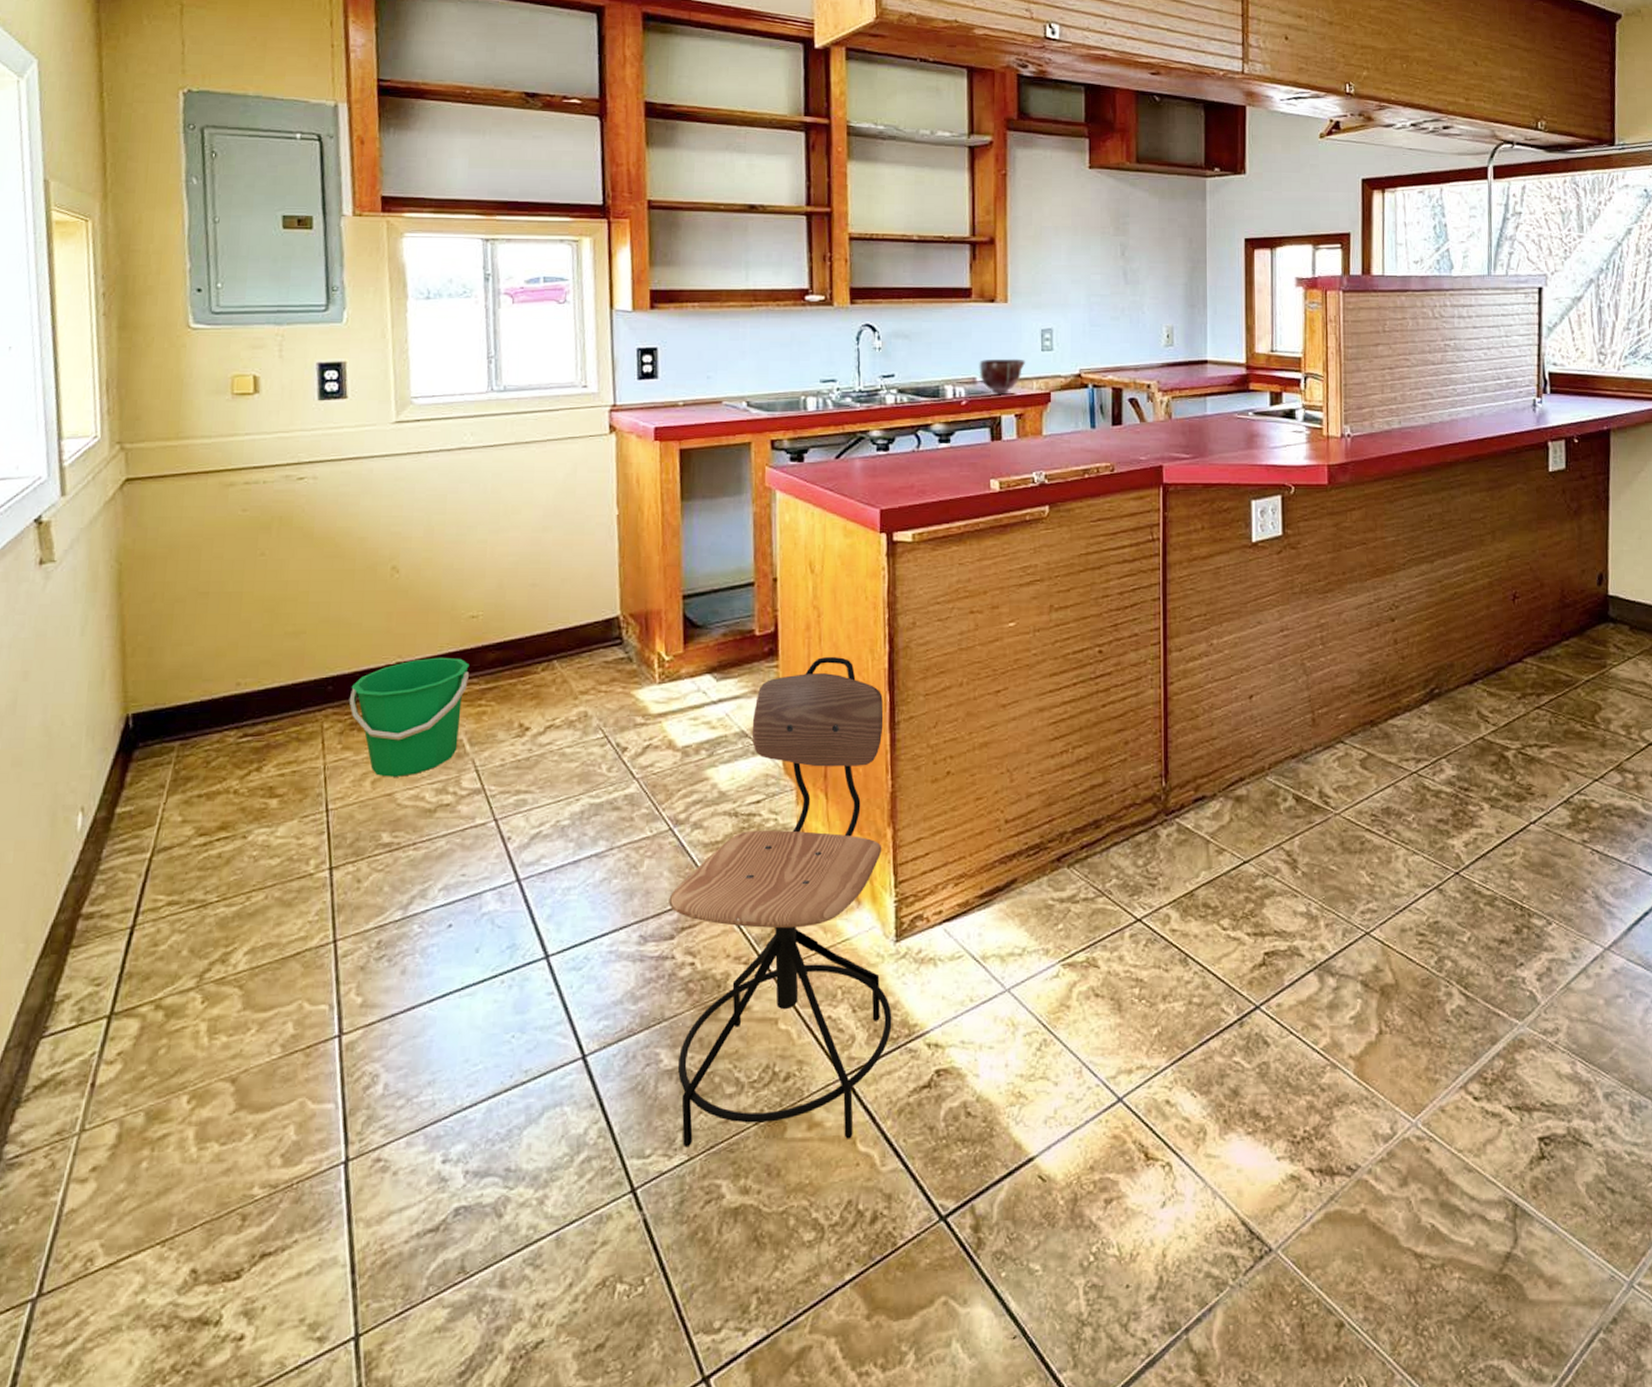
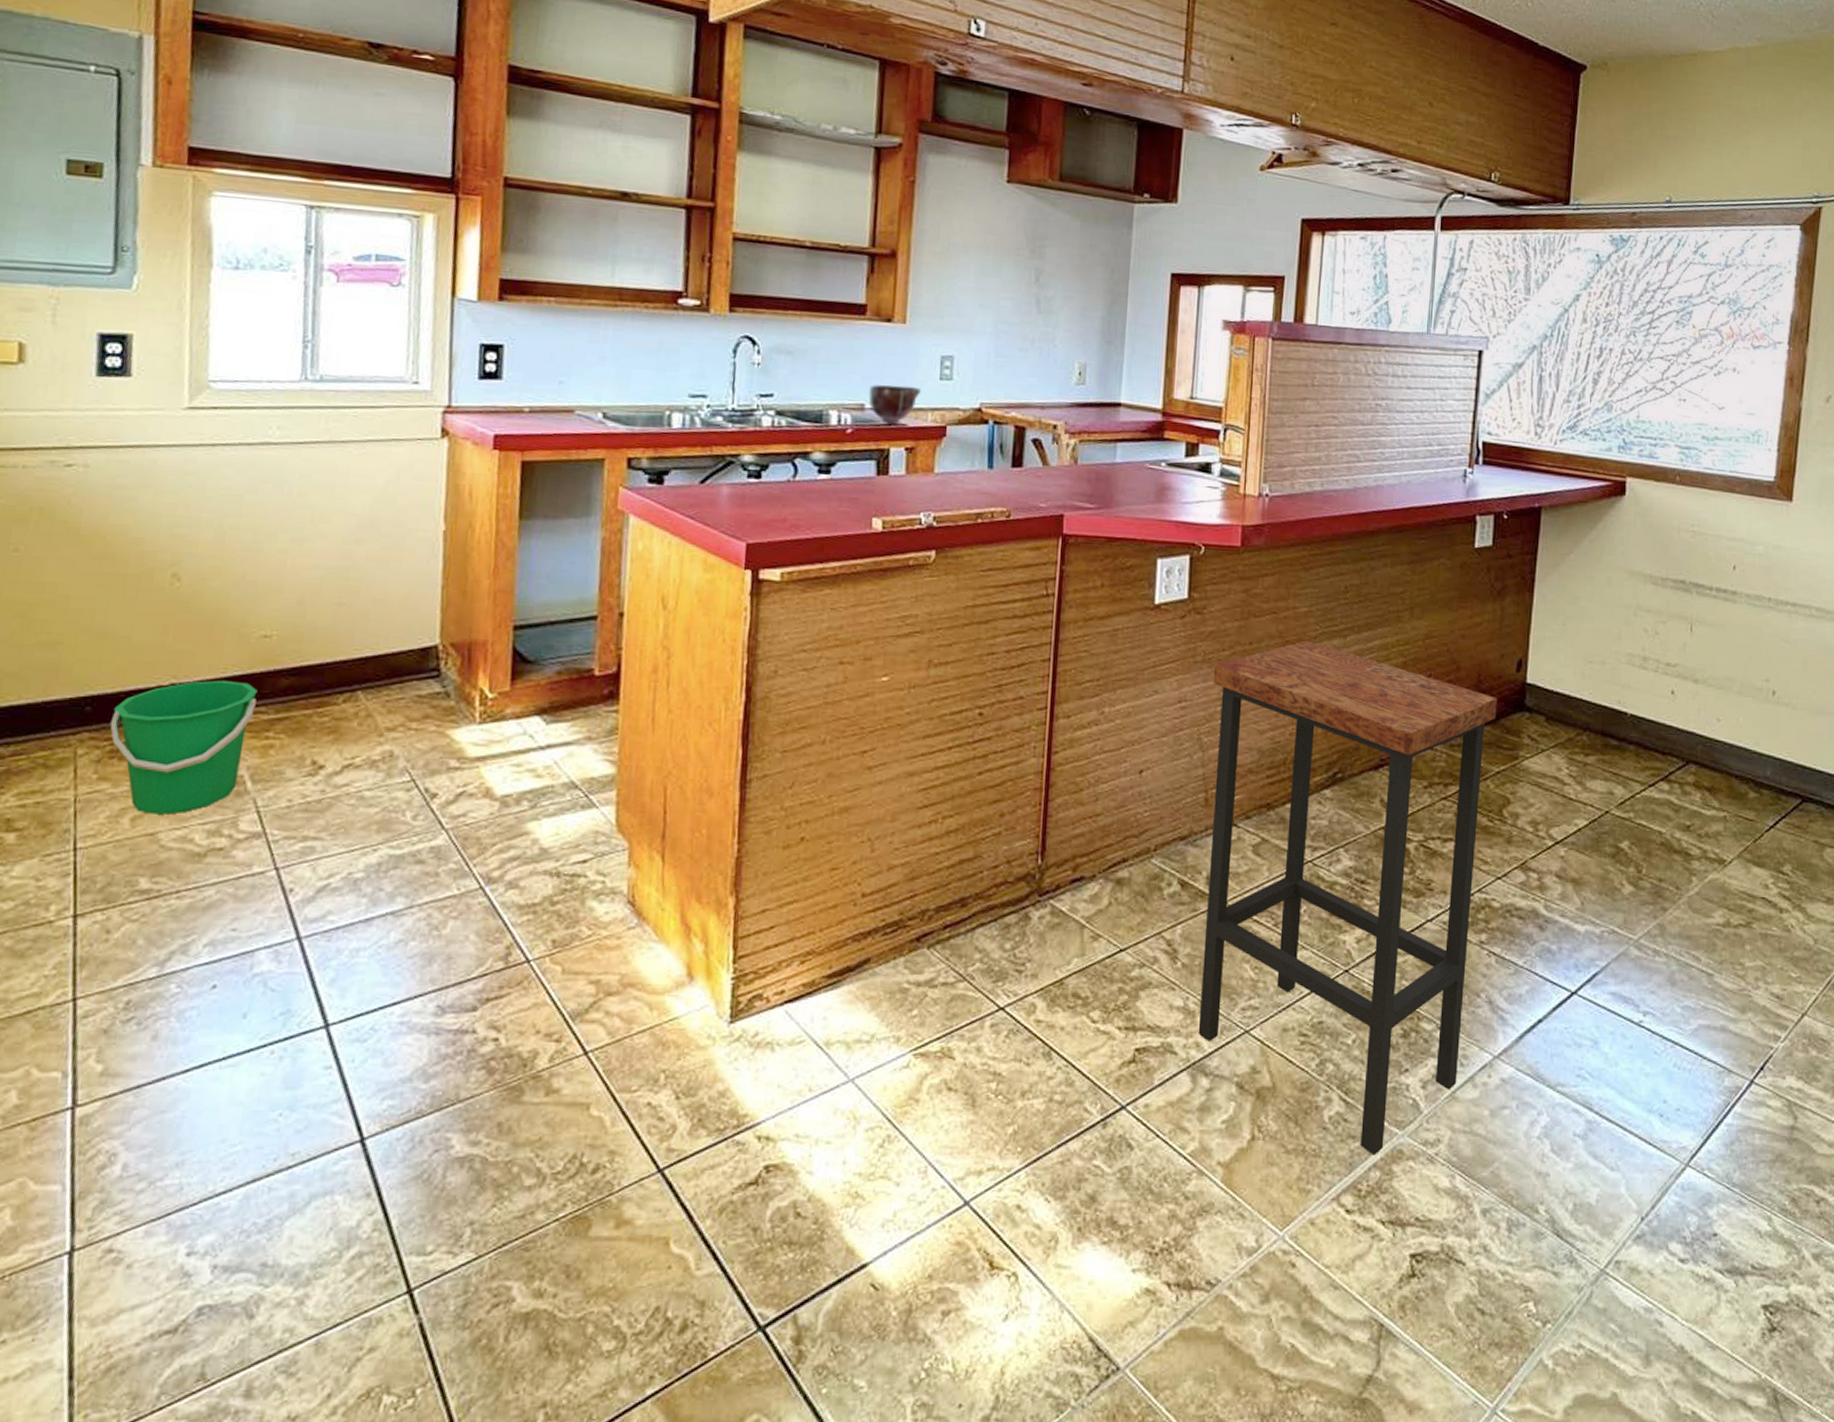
chair: present [669,656,892,1148] -> none [470,703,735,1244]
bar stool: none [1311,567,1582,1045] -> present [1198,640,1497,1156]

